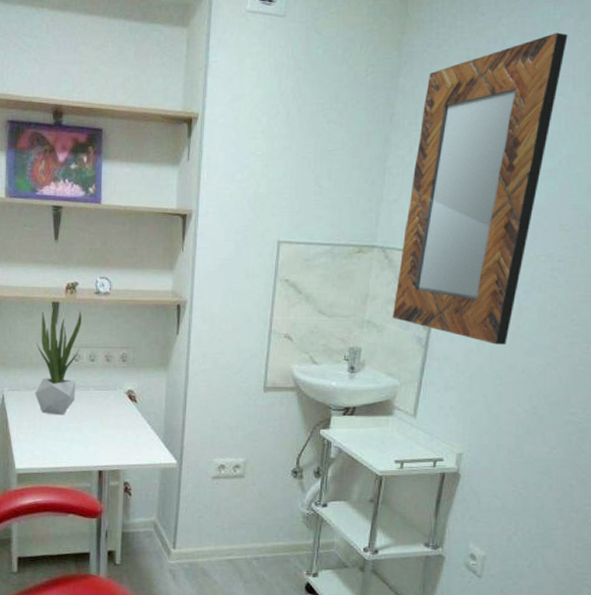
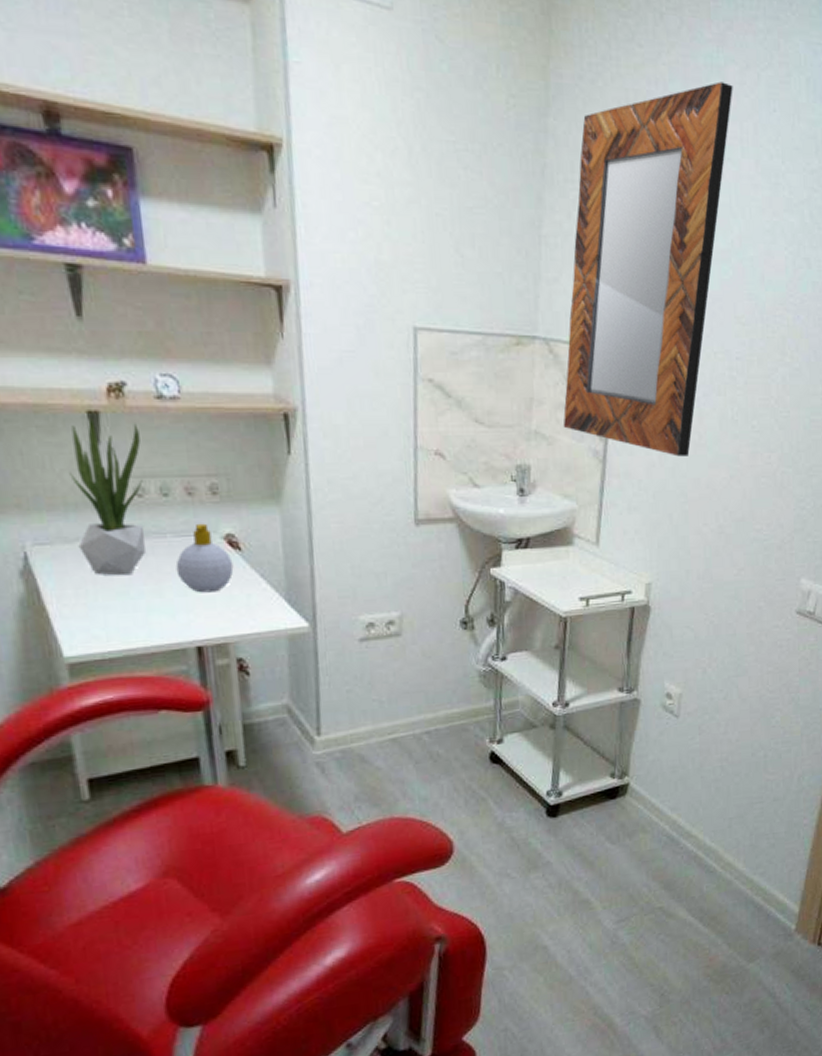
soap bottle: none [92,381,130,432] -> present [175,523,234,593]

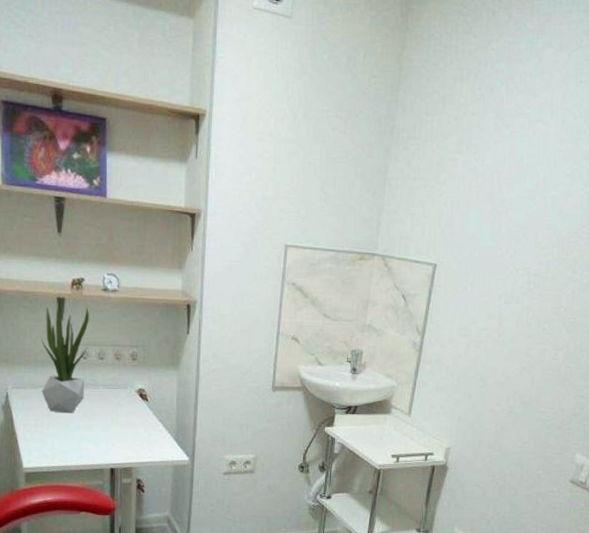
soap bottle: present [175,523,234,593] -> none [103,380,142,430]
home mirror: present [563,81,733,457] -> none [390,61,548,350]

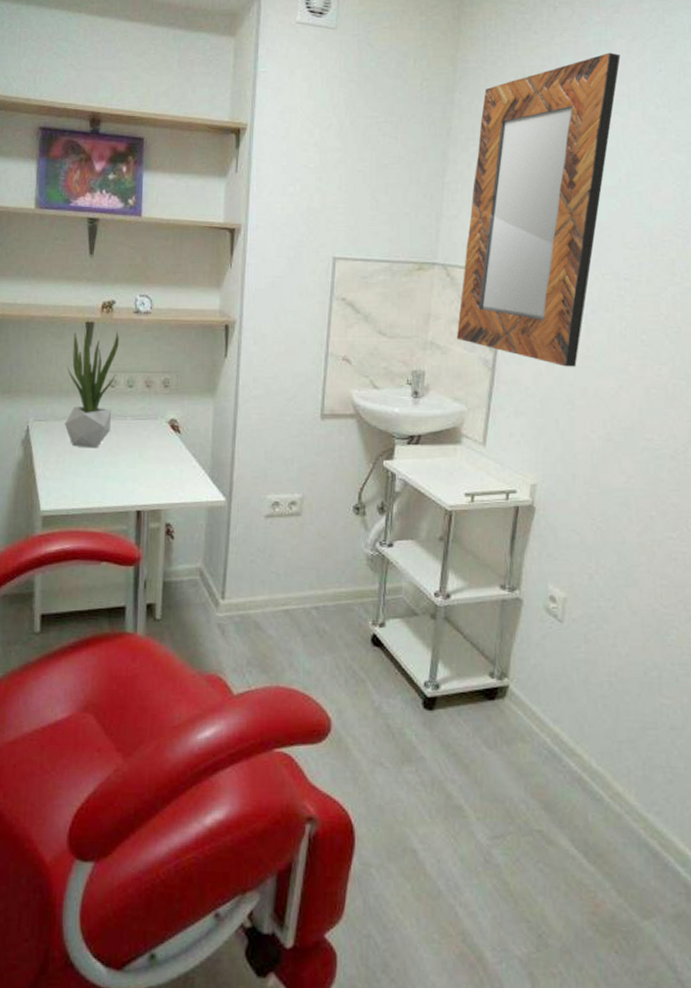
home mirror: none [390,61,548,350] -> present [456,53,621,367]

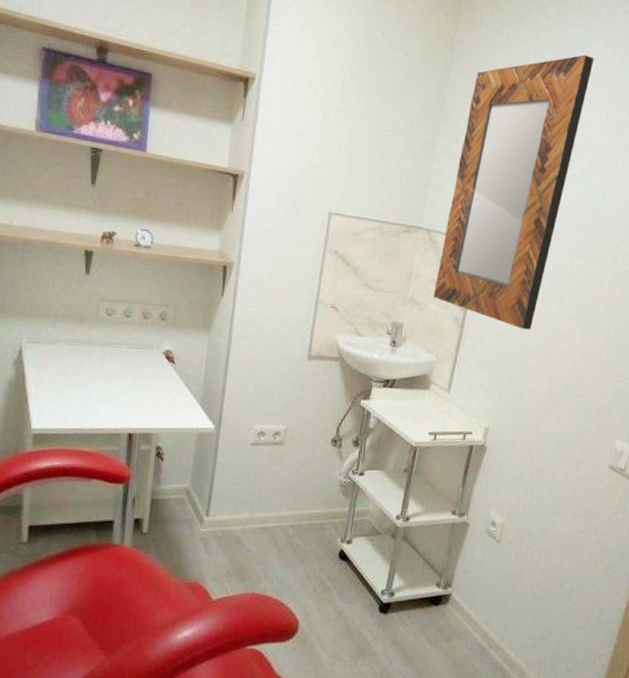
potted plant: present [64,327,119,448] -> none [59,256,118,373]

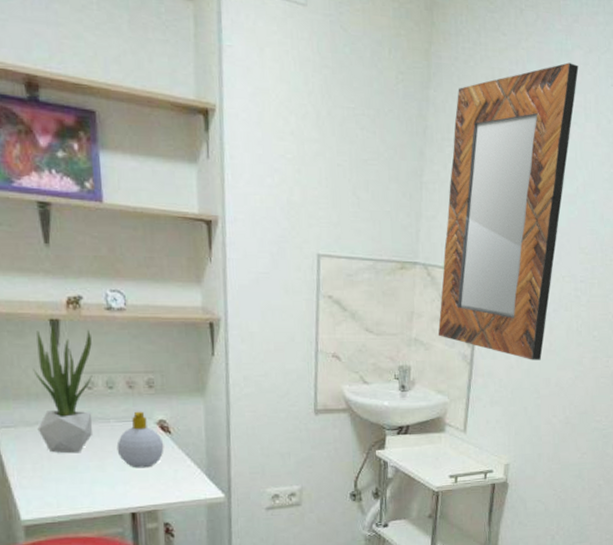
potted plant: none [59,256,118,373] -> present [33,325,93,454]
soap bottle: none [124,340,167,393] -> present [116,411,164,468]

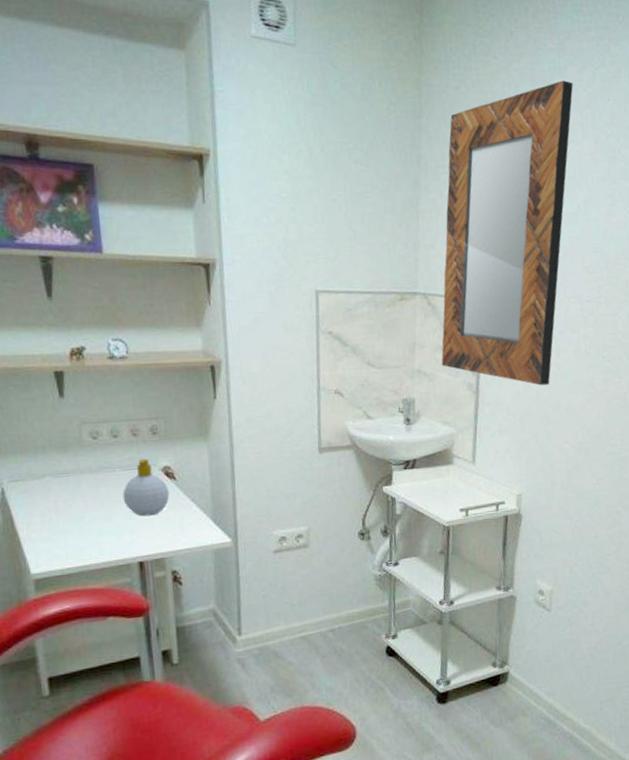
potted plant: present [33,325,93,454] -> none [39,377,98,505]

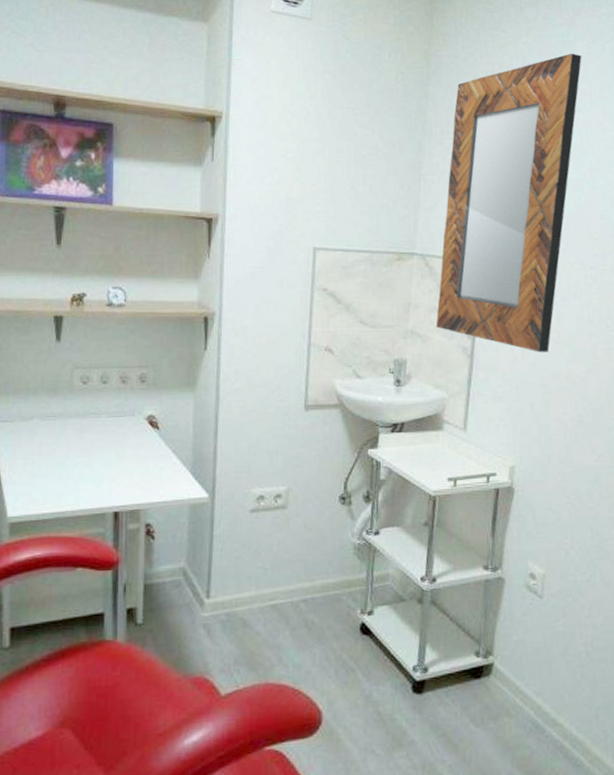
soap bottle: present [122,458,170,517] -> none [105,406,152,465]

